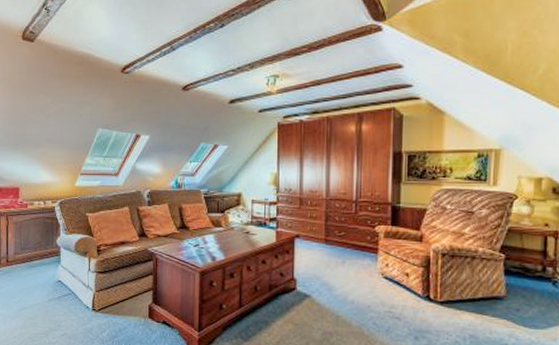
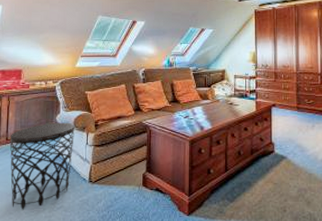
side table: none [10,245,76,335] -> present [10,122,75,210]

